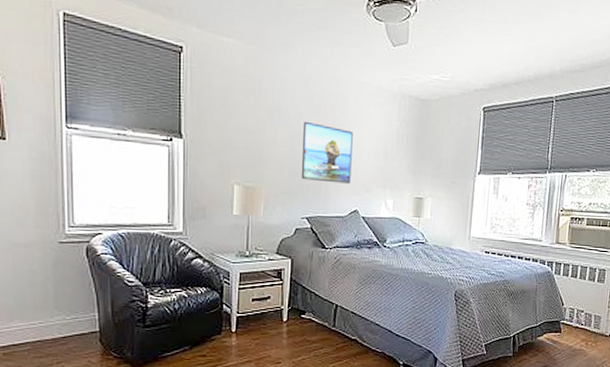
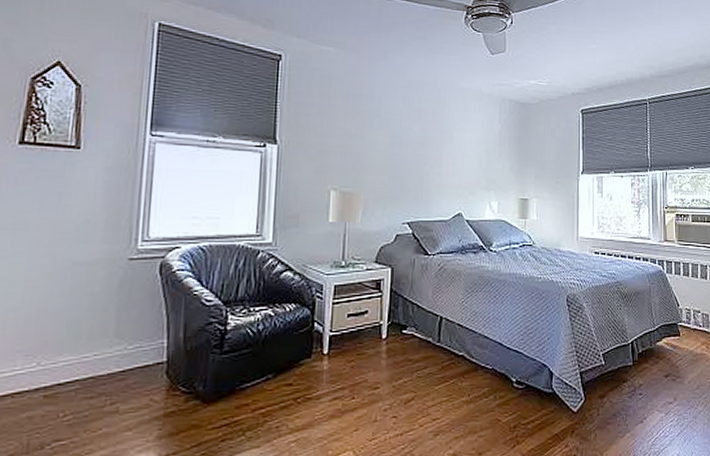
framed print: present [301,121,353,184] -> none [401,125,455,186]

